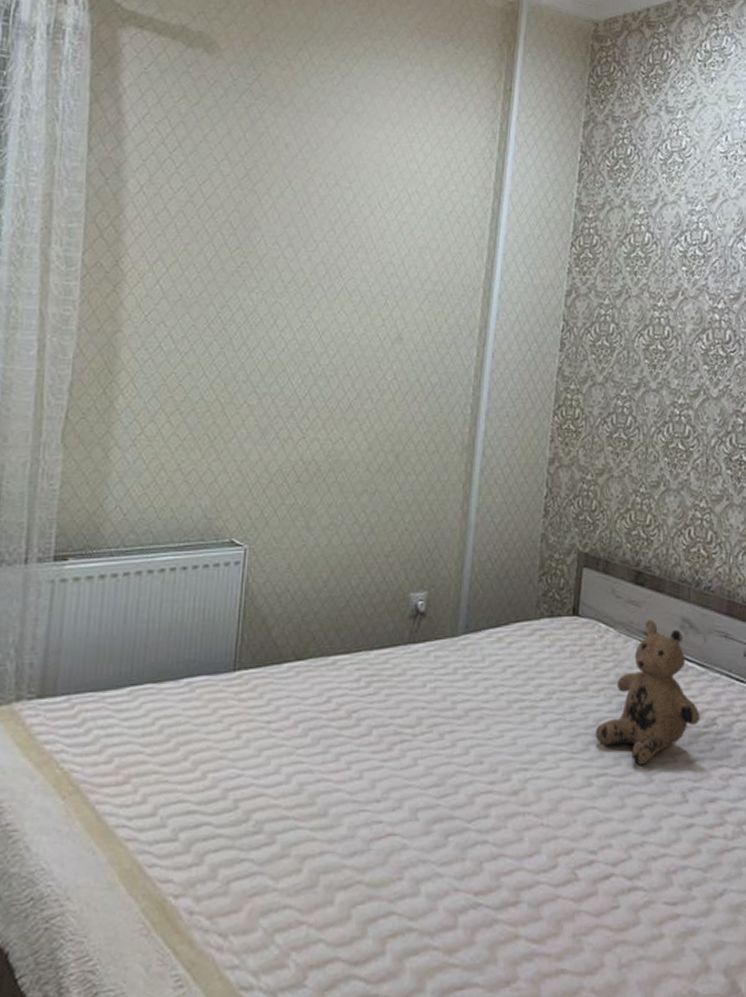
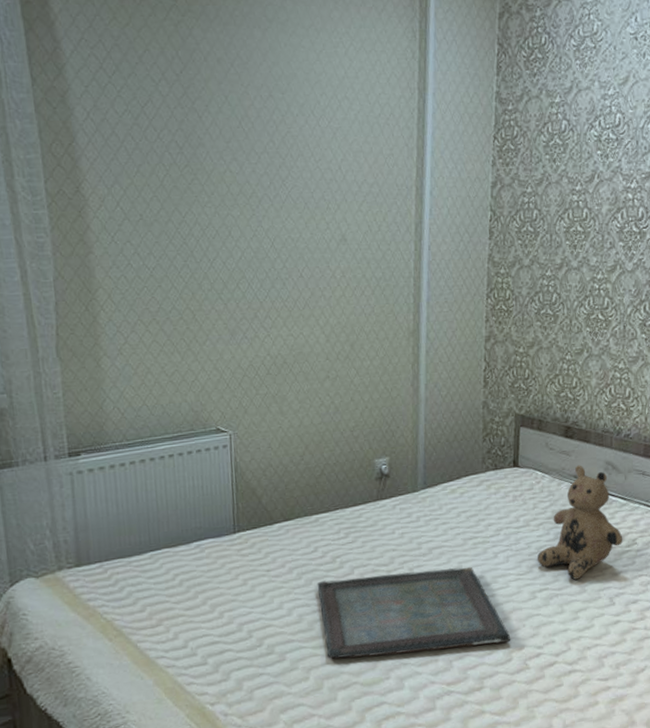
serving tray: none [325,737,558,848] -> present [317,566,511,659]

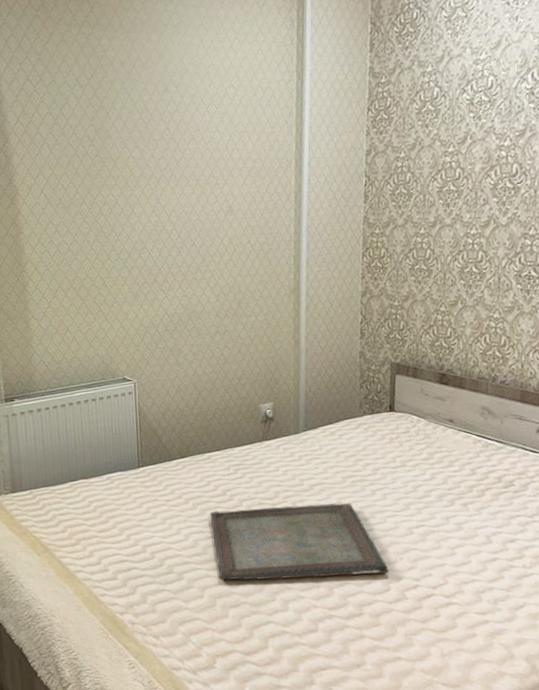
teddy bear: present [537,465,623,580] -> none [413,410,500,518]

